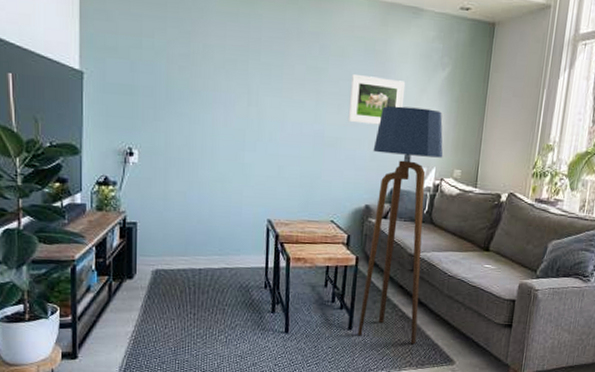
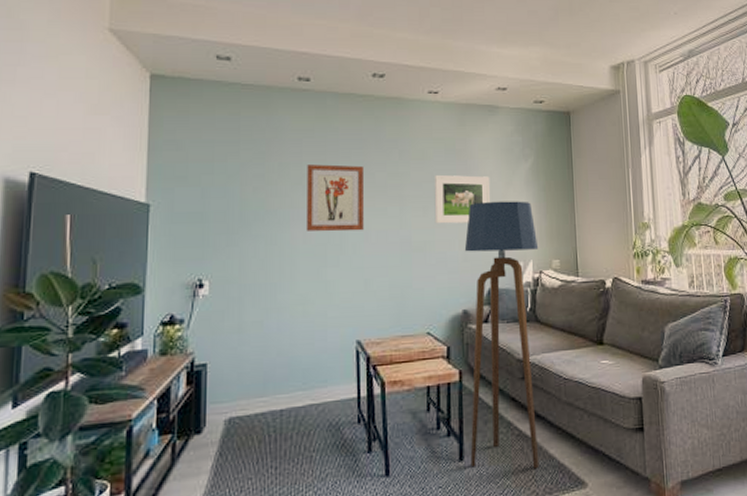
wall art: none [226,49,285,121] -> present [305,164,365,232]

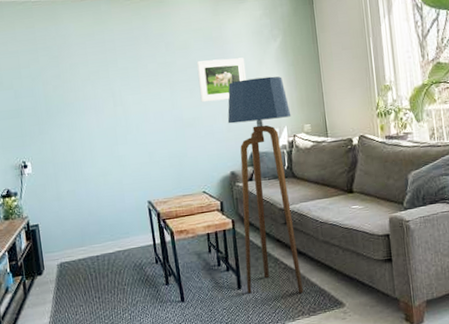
wall art: present [305,164,365,232] -> none [92,59,144,117]

